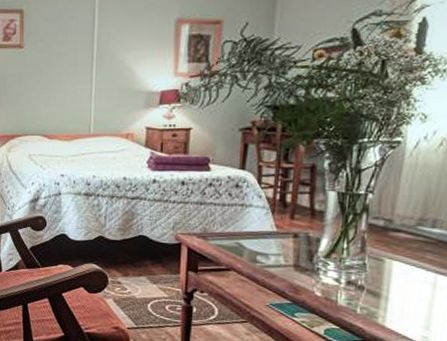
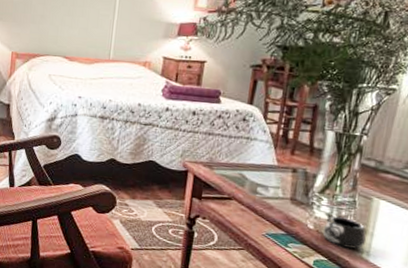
mug: none [332,279,380,315] -> present [323,214,366,249]

